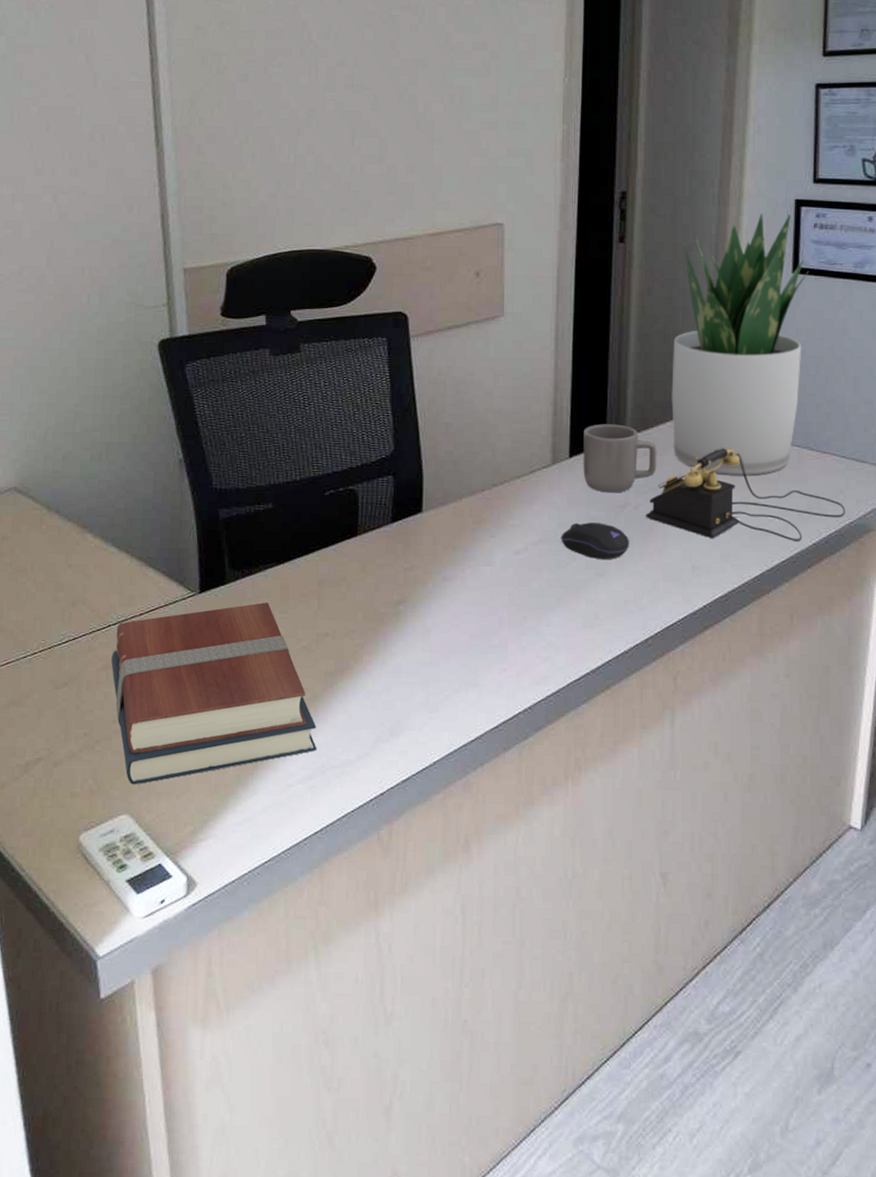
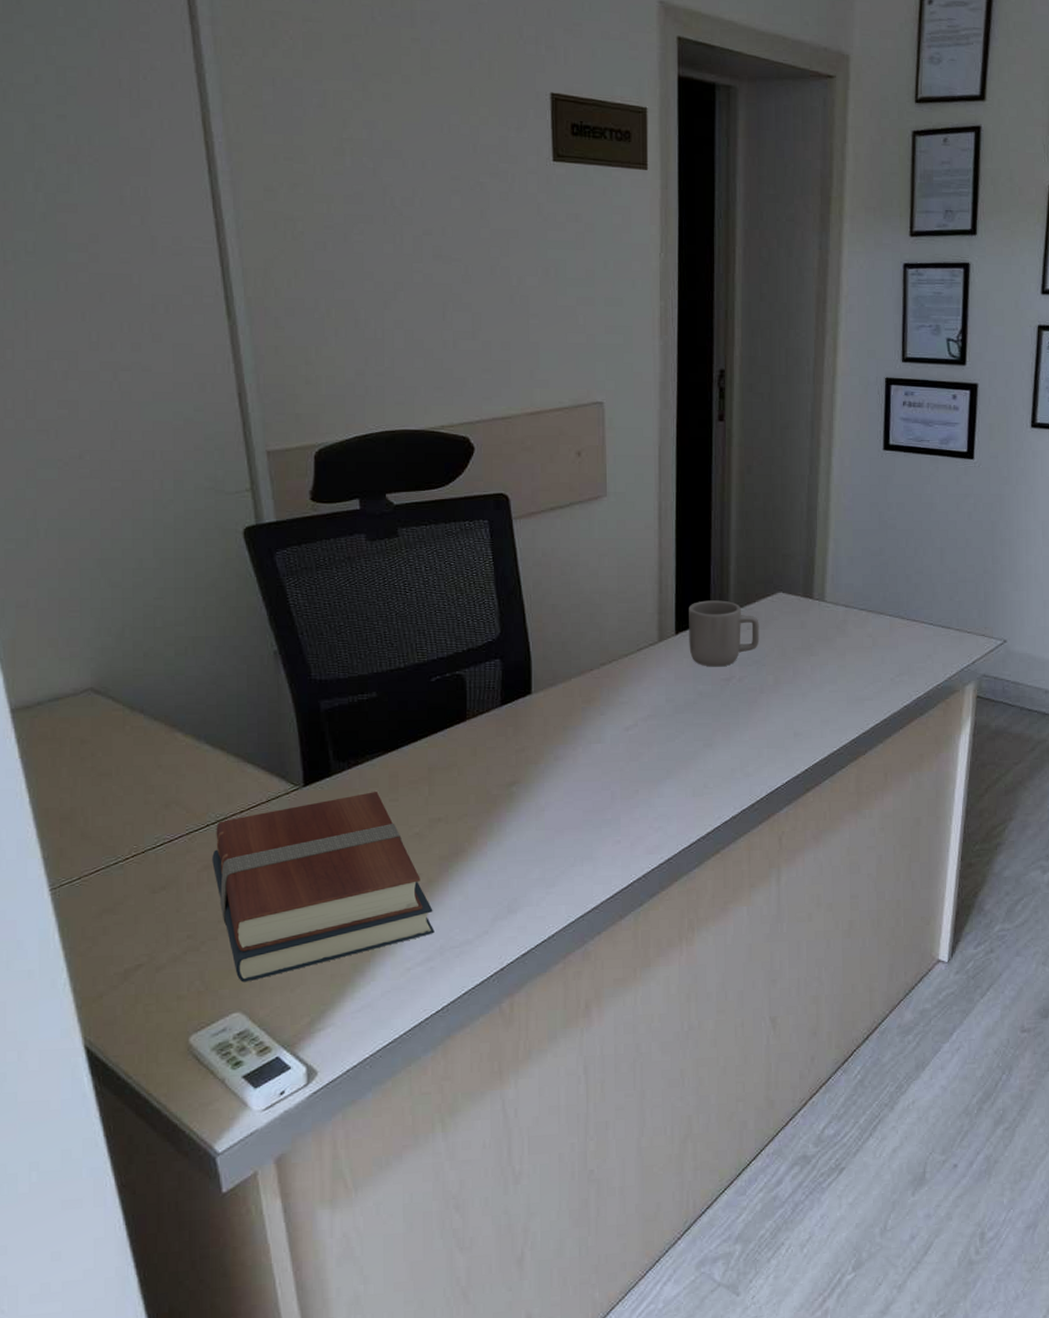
computer mouse: present [561,522,630,560] -> none [669,696,736,732]
telephone: present [646,447,846,542] -> none [750,619,934,705]
planter: present [671,214,809,475] -> none [772,392,898,645]

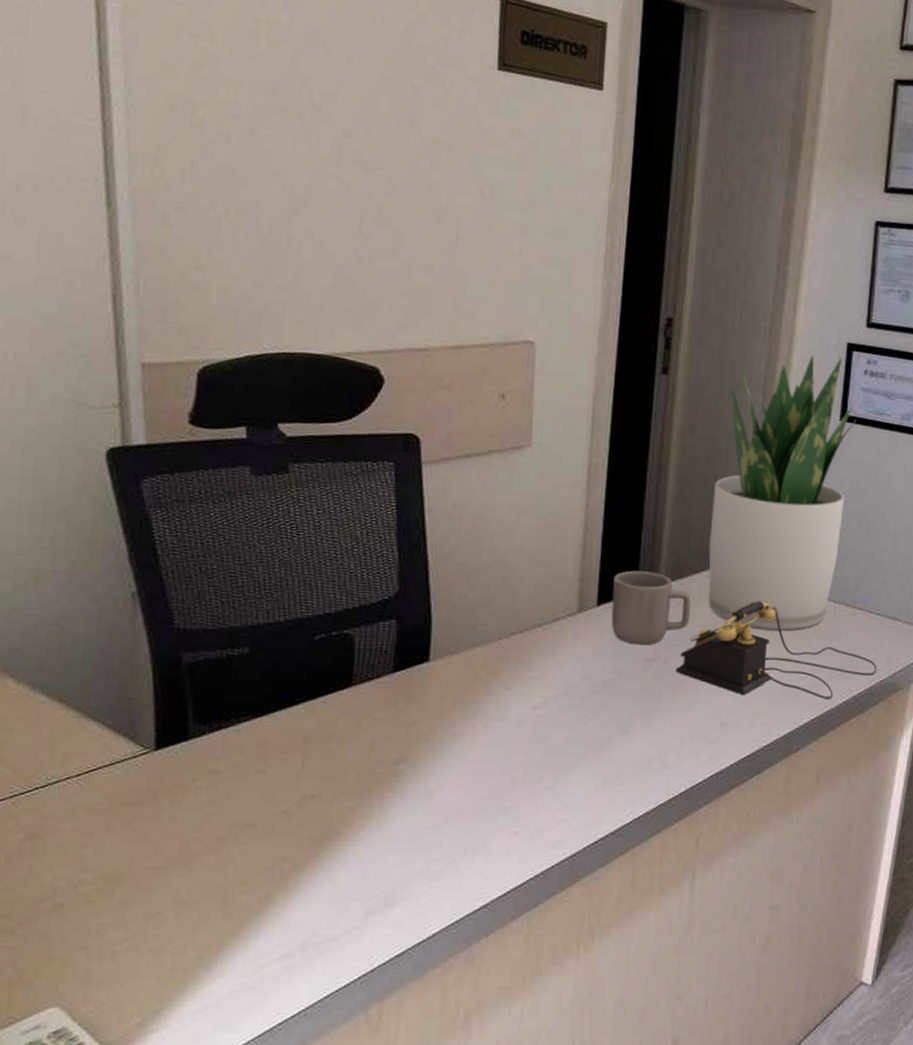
books: present [212,792,435,982] -> none [38,761,297,973]
telephone: none [750,619,934,705] -> present [676,600,877,699]
planter: none [772,392,898,645] -> present [708,355,856,630]

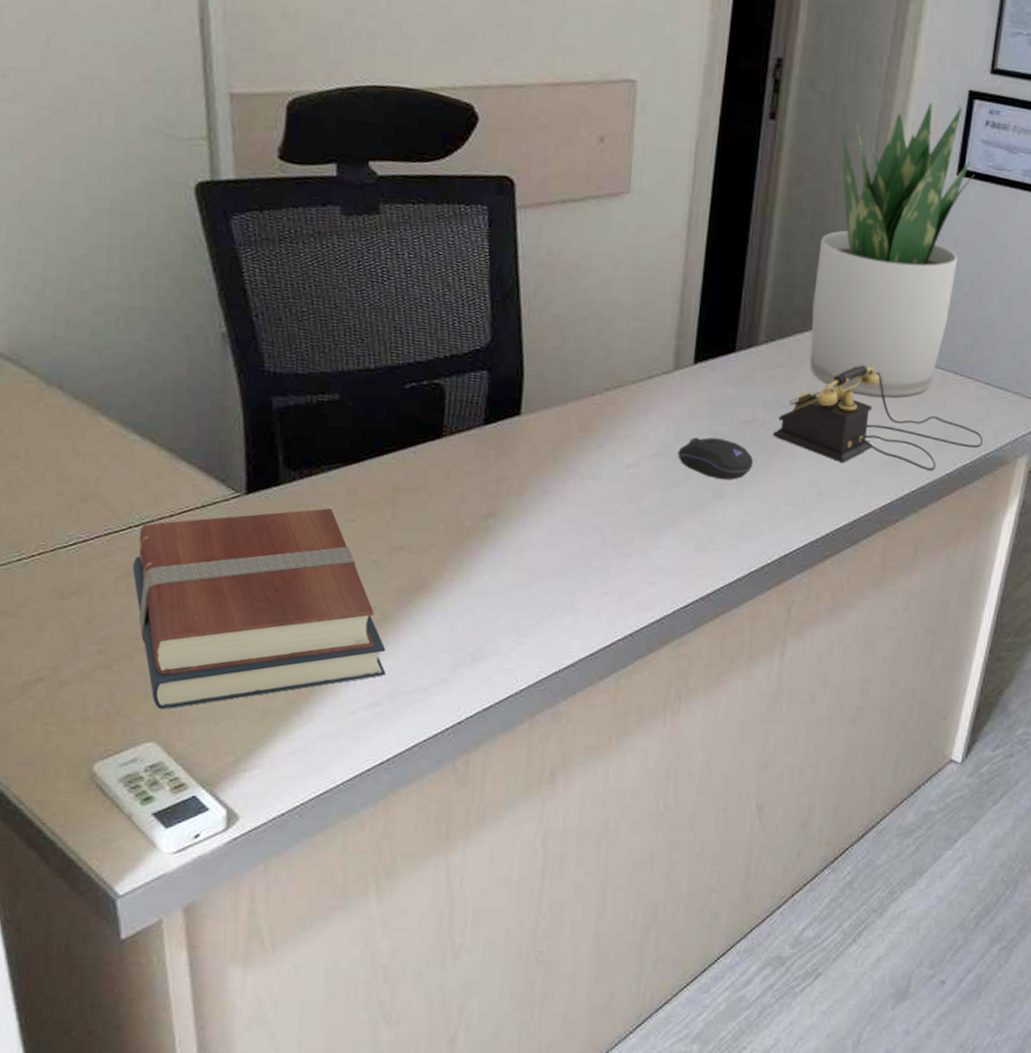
books: none [38,761,297,973] -> present [133,508,386,709]
computer mouse: none [584,676,658,717] -> present [677,437,754,480]
mug: present [611,570,691,645] -> none [708,328,792,407]

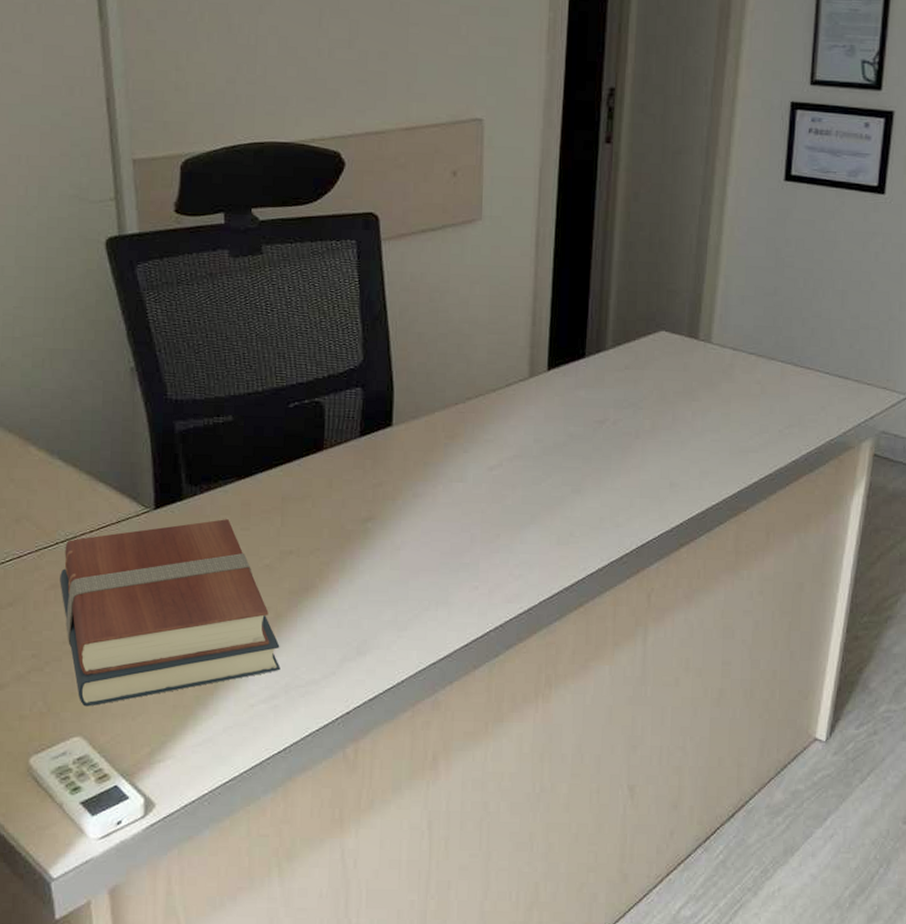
computer mouse: present [677,437,754,480] -> none [536,438,608,477]
telephone: present [773,364,984,471] -> none [625,362,827,459]
planter: present [809,102,974,397] -> none [655,116,801,391]

